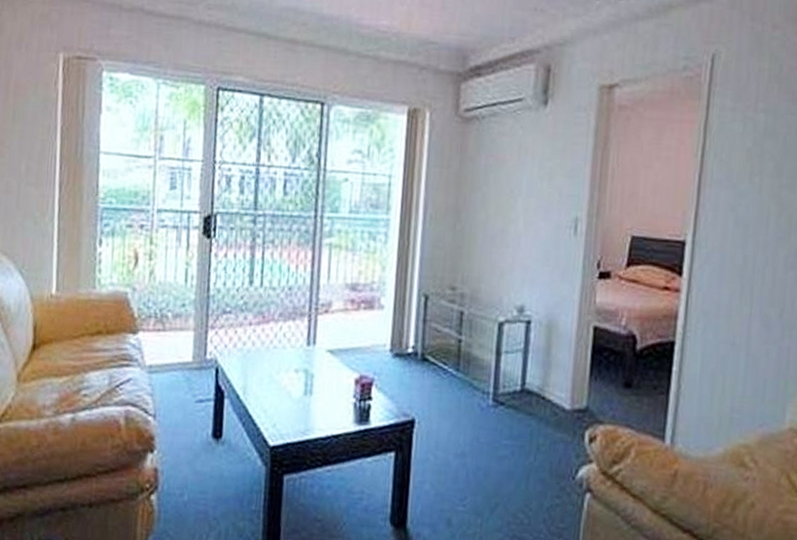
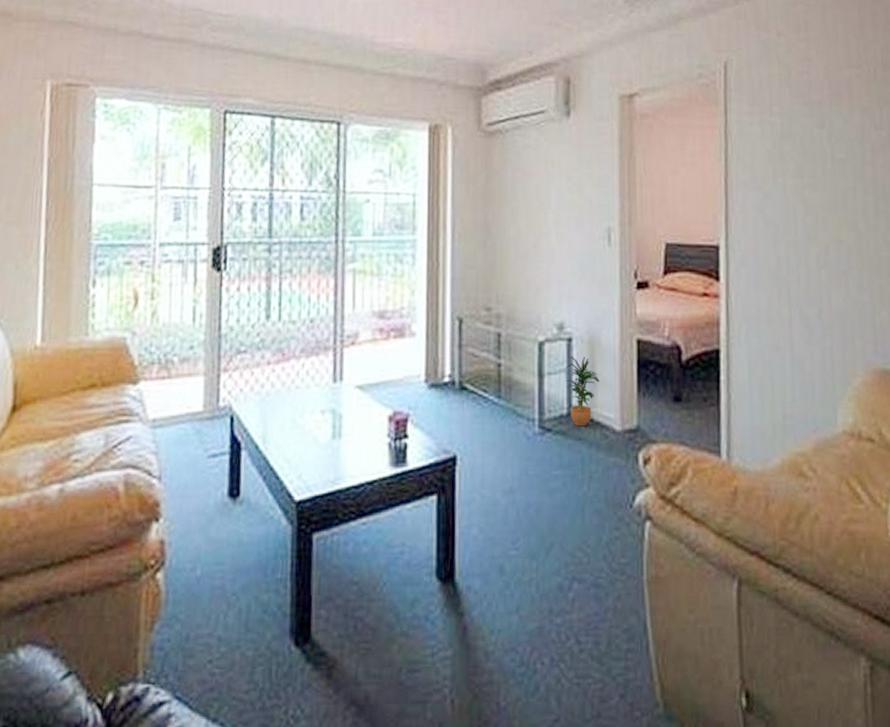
potted plant: none [521,338,554,403] -> present [565,356,600,427]

